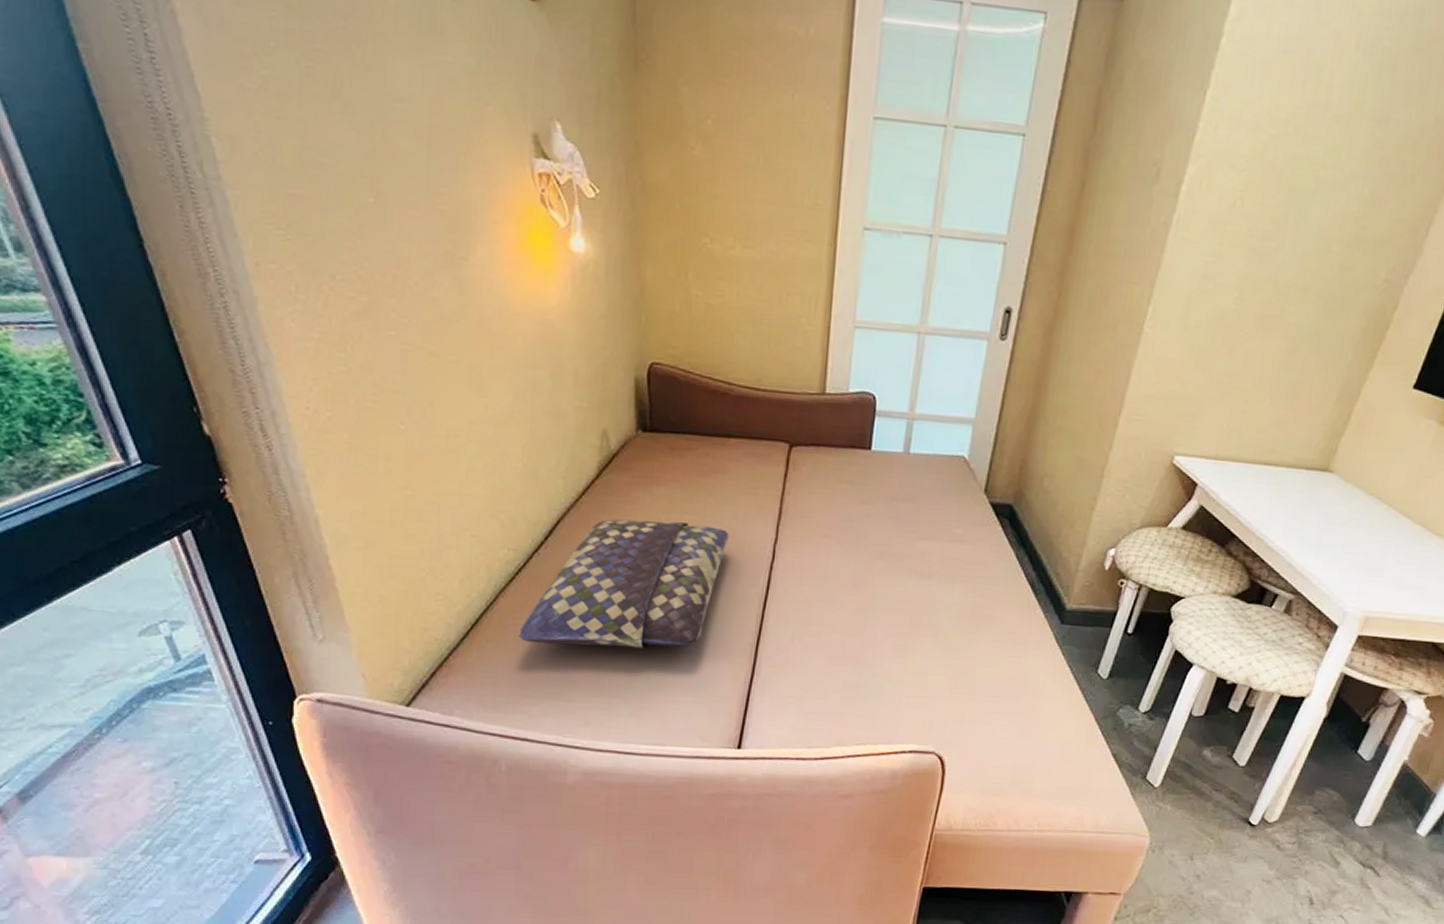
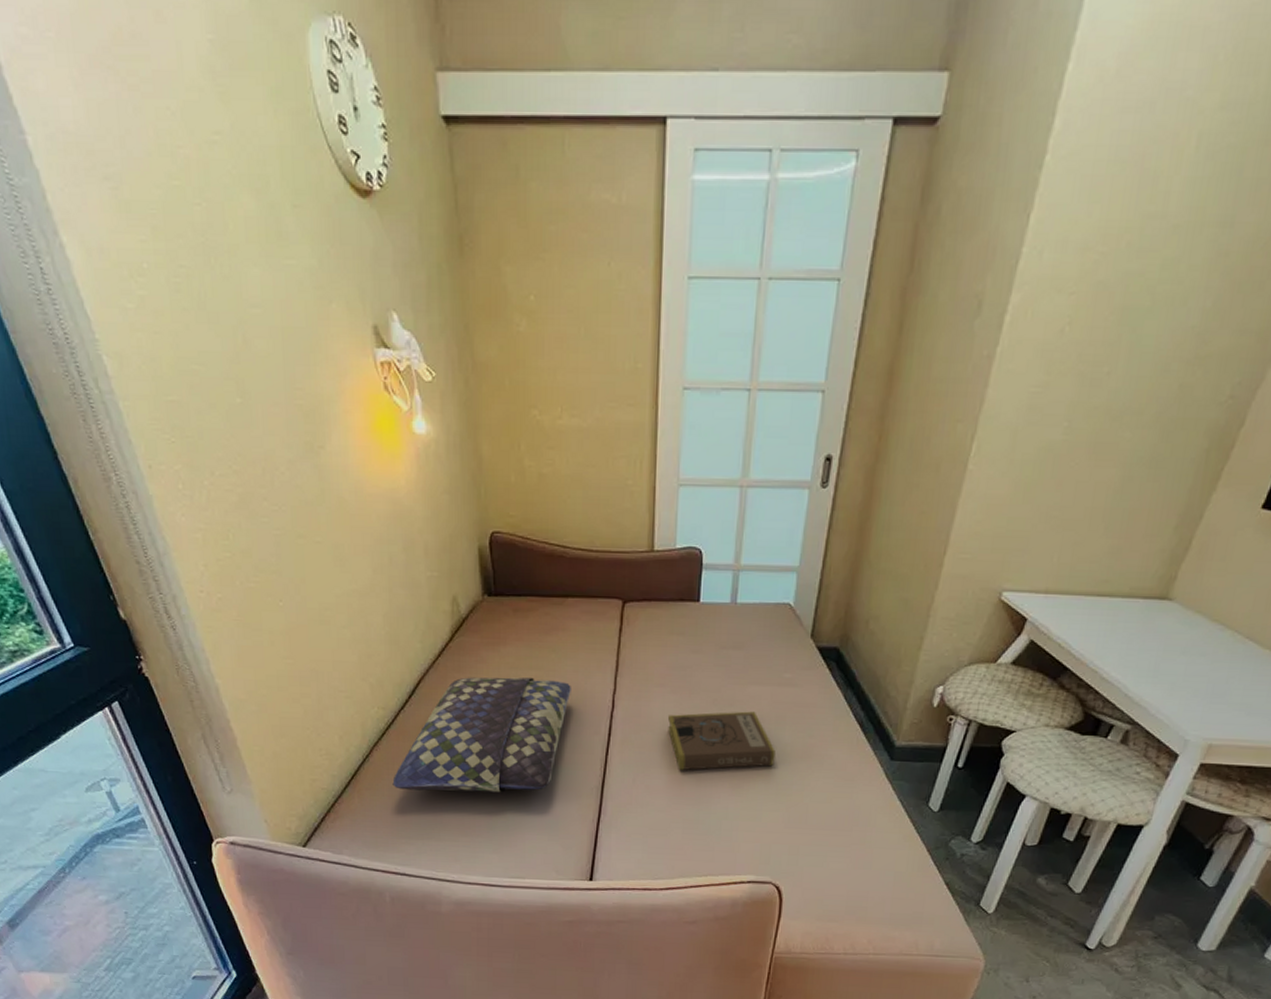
book: none [831,567,944,630] -> present [668,711,776,771]

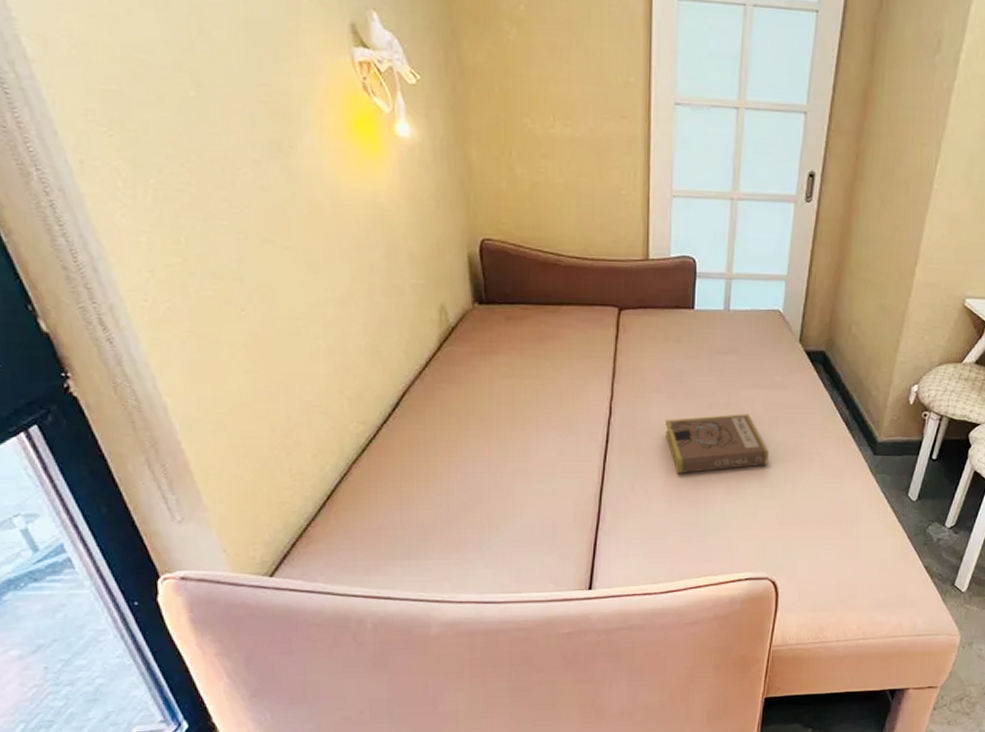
cushion: present [392,677,571,793] -> none [374,387,567,508]

